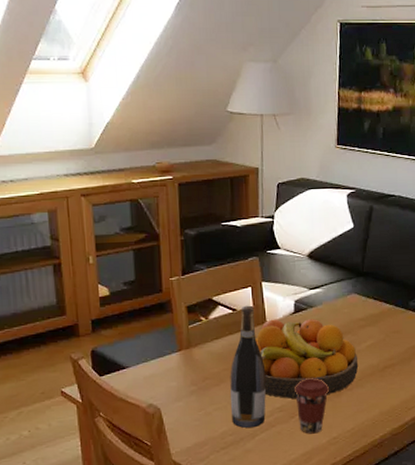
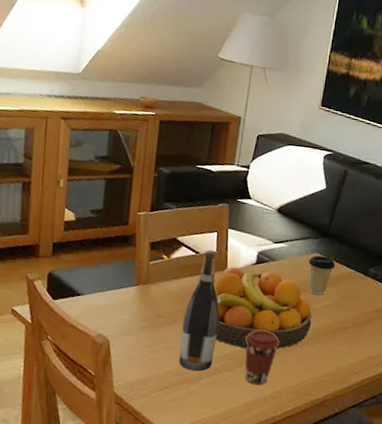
coffee cup: none [346,295,375,336] -> present [308,255,336,295]

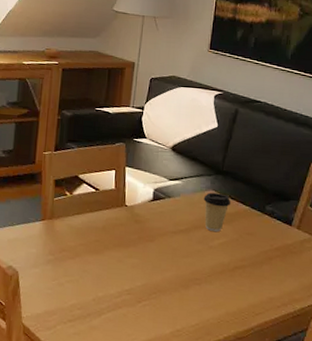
wine bottle: present [179,249,220,371] -> none [82,186,120,306]
fruit bowl: present [213,267,312,349] -> none [113,203,209,286]
coffee cup: present [245,330,280,385] -> none [144,266,179,323]

